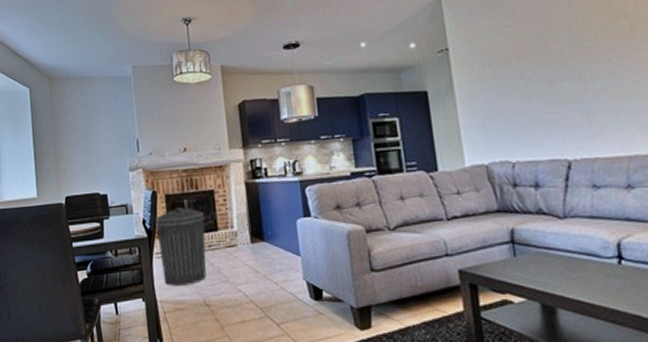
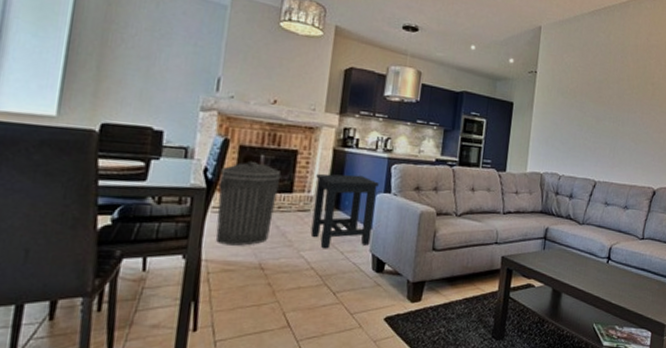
side table: none [235,203,302,281] -> present [310,173,379,249]

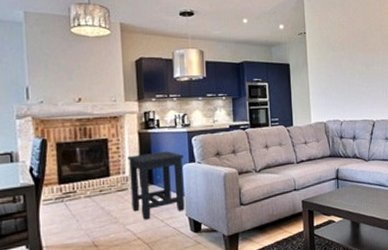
trash can: present [216,162,282,246] -> none [44,155,97,231]

